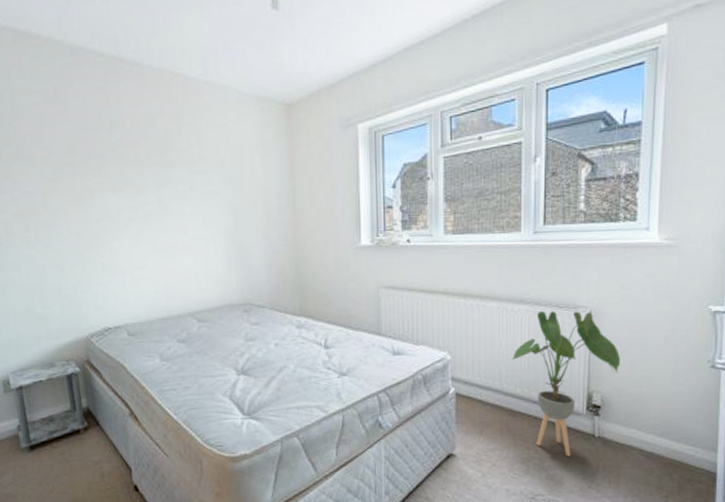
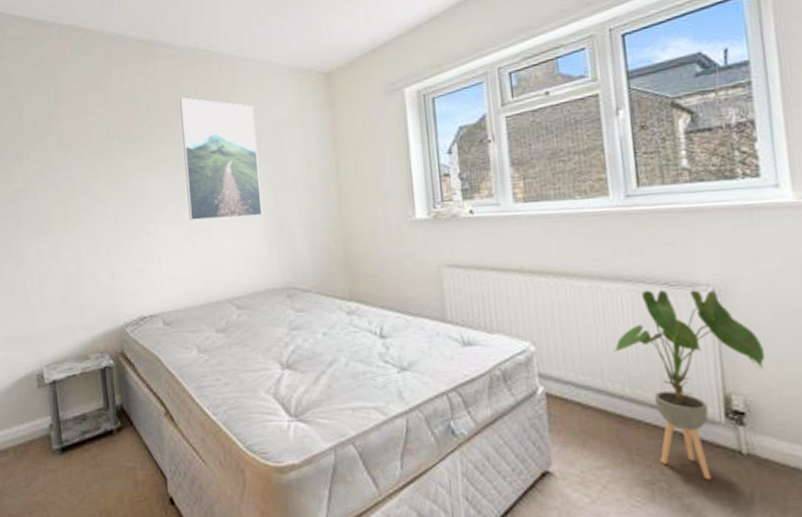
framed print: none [144,118,223,240] -> present [180,97,262,221]

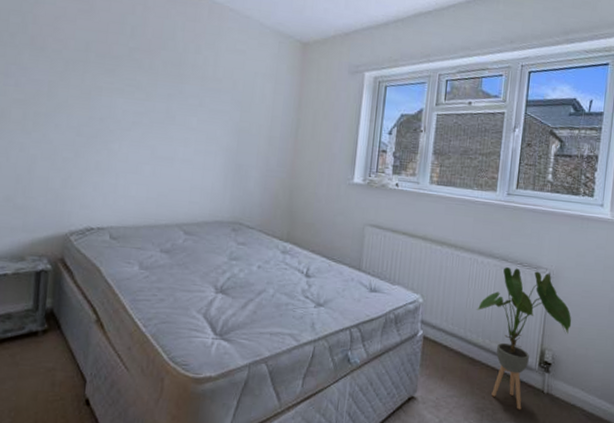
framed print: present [180,97,262,221] -> none [154,31,234,154]

